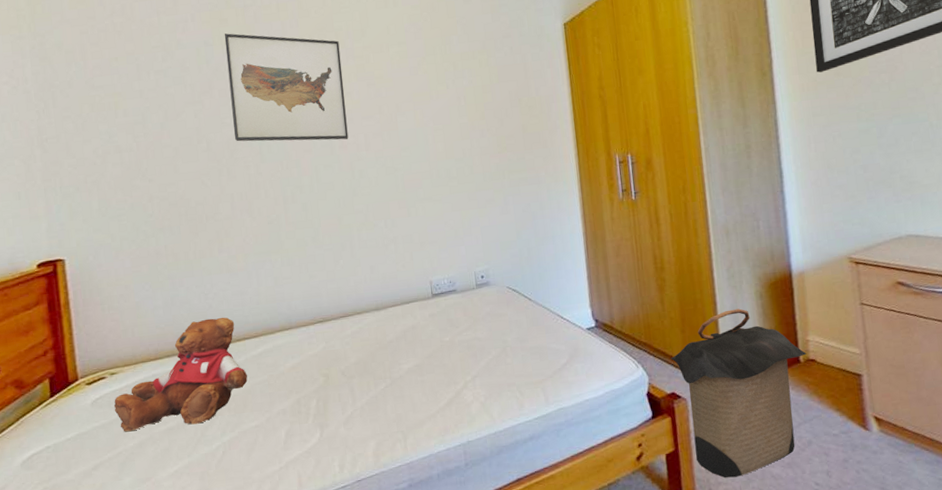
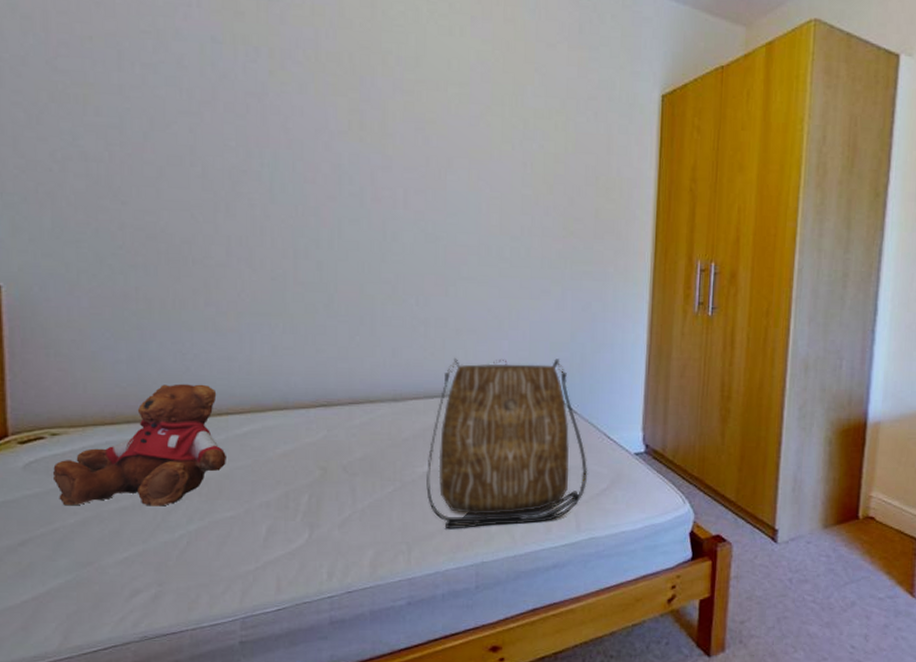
wall art: present [224,33,349,142] -> none [238,31,386,191]
tote bag: none [411,255,549,416] -> present [426,357,588,529]
laundry hamper: present [670,308,807,478] -> none [722,453,867,632]

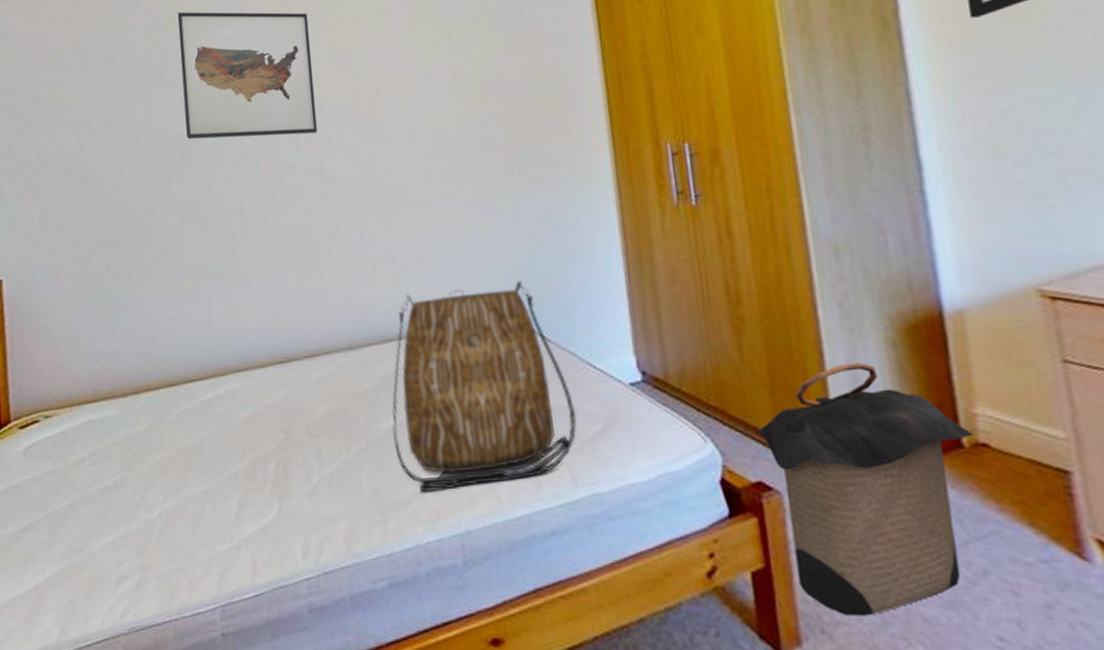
teddy bear: present [53,383,226,506] -> none [47,352,195,489]
wall art: none [238,31,386,191] -> present [177,11,318,140]
laundry hamper: none [722,453,867,632] -> present [754,362,973,616]

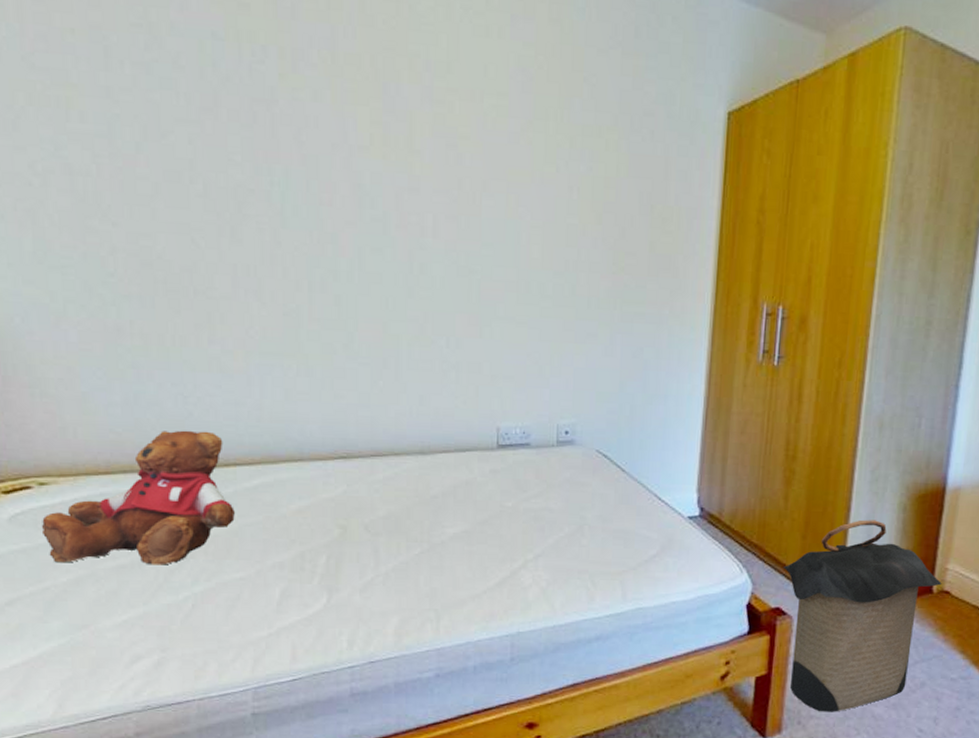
teddy bear: none [47,352,195,489] -> present [42,430,235,565]
wall art: present [177,11,318,140] -> none [243,26,413,217]
tote bag: present [392,280,577,493] -> none [457,406,636,597]

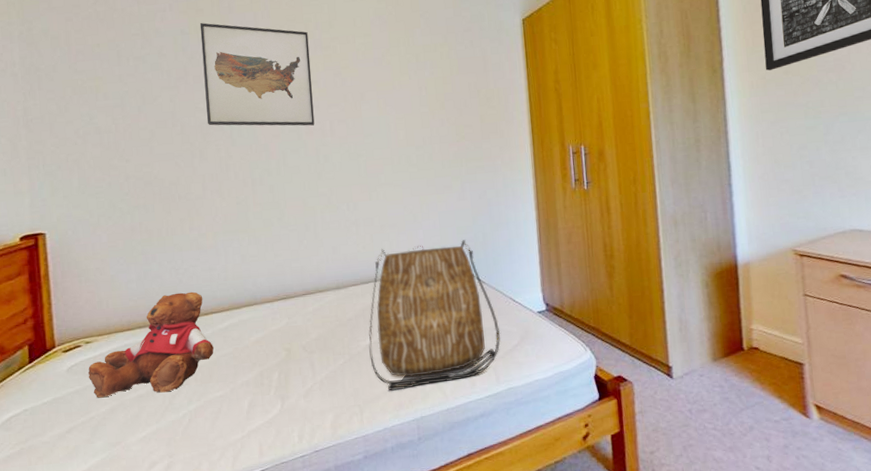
wall art: none [243,26,413,217] -> present [199,23,315,126]
tote bag: none [457,406,636,597] -> present [368,240,501,391]
laundry hamper: present [783,519,942,712] -> none [618,296,750,460]

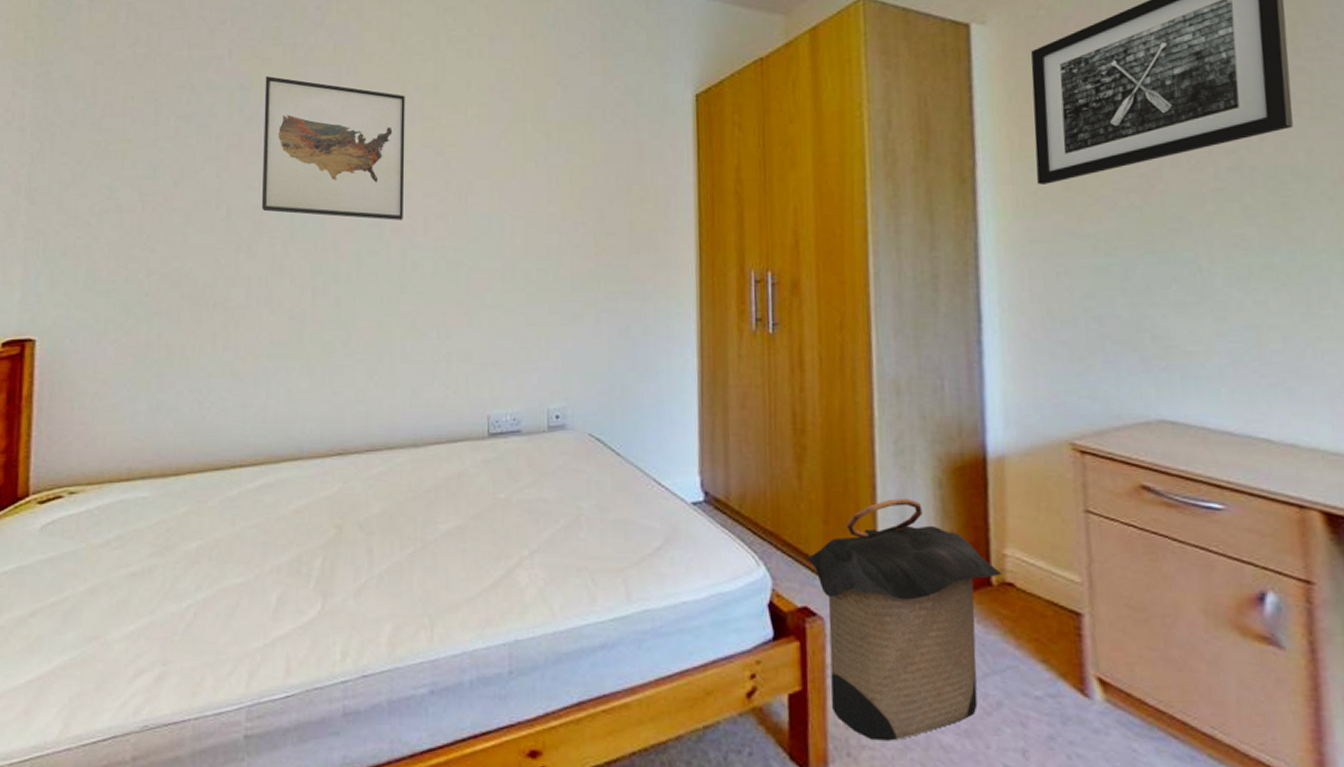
teddy bear: present [88,291,214,398] -> none [68,434,238,572]
tote bag: present [368,240,501,391] -> none [450,391,637,599]
laundry hamper: none [618,296,750,460] -> present [805,498,1002,741]

